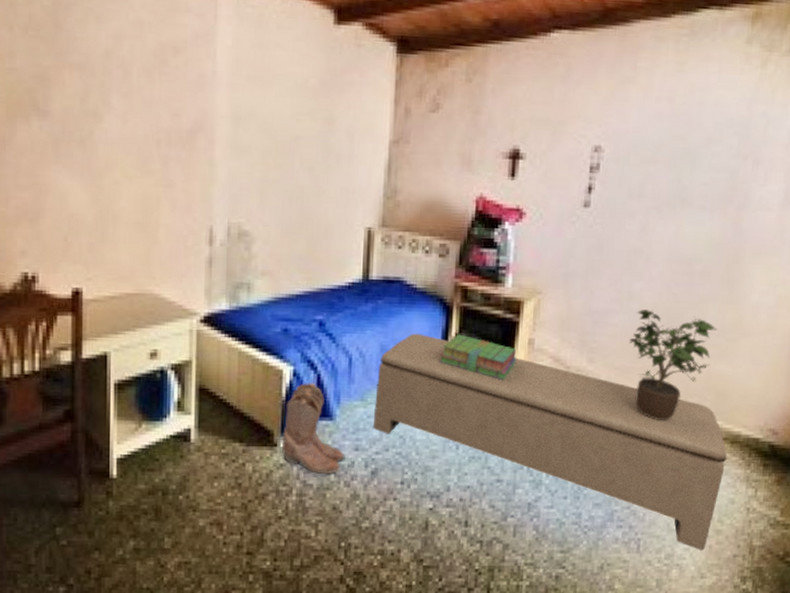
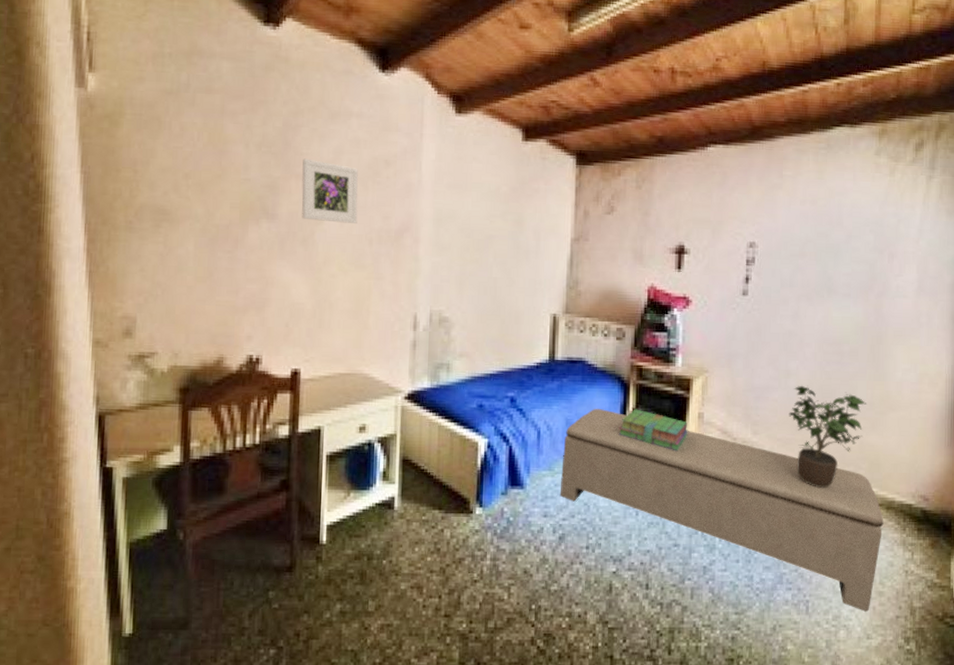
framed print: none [77,44,143,122] -> present [301,158,358,223]
boots: present [281,382,346,475] -> none [476,453,535,540]

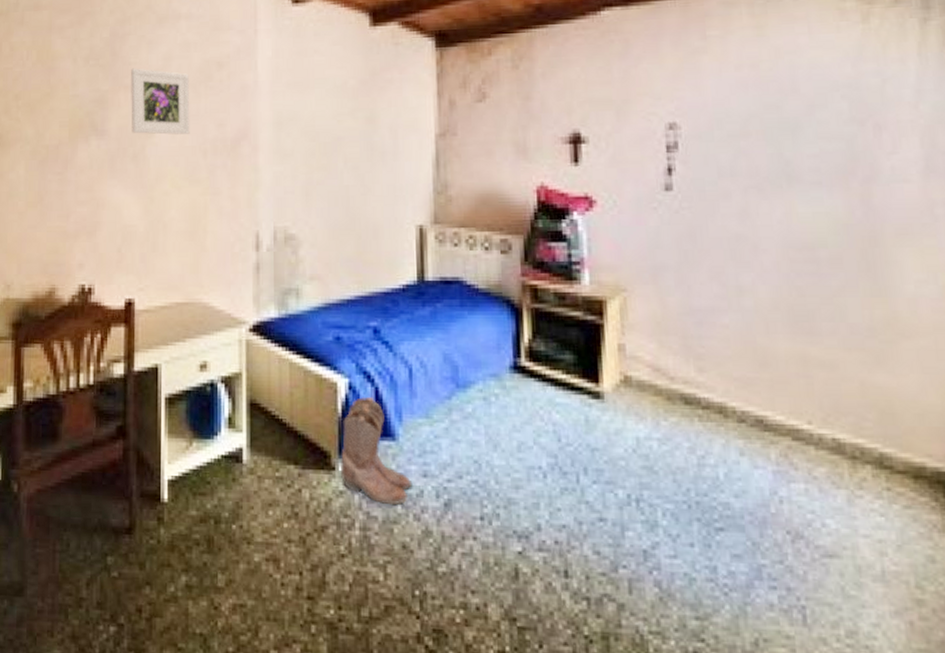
boots: none [476,453,535,540] -> present [339,396,413,506]
bench: present [559,408,884,612] -> none [441,339,912,628]
stack of books: present [618,409,688,452] -> none [512,340,606,395]
potted plant: present [789,385,867,488] -> none [747,305,865,446]

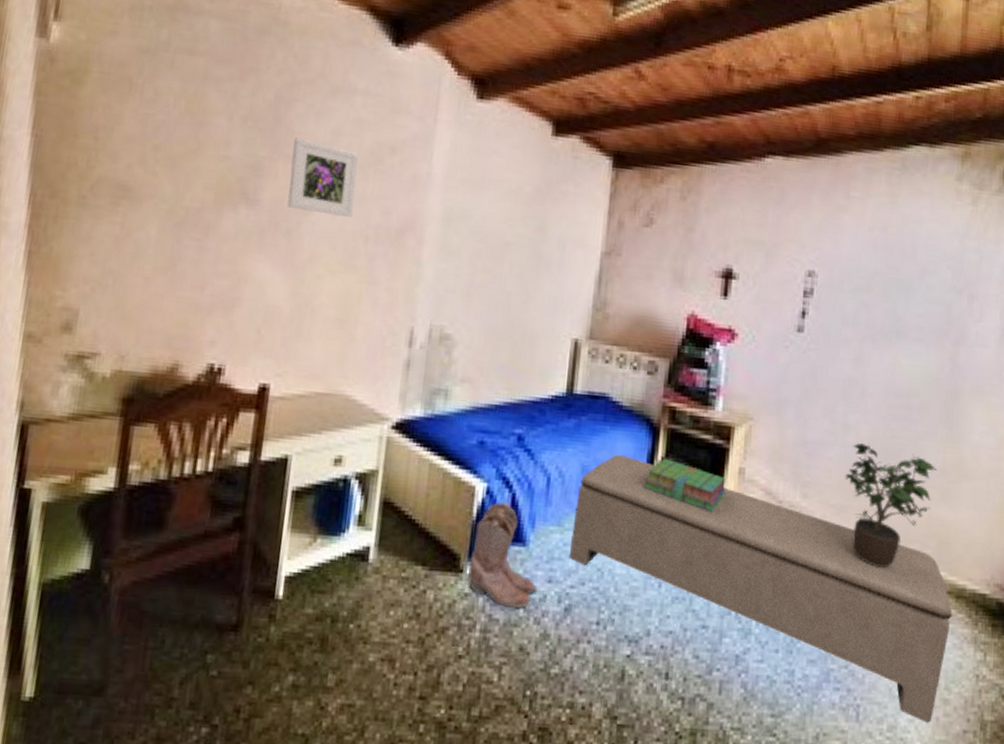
bench: none [441,339,912,628] -> present [568,454,953,723]
stack of books: none [512,340,606,395] -> present [643,458,726,513]
potted plant: none [747,305,865,446] -> present [845,442,938,568]

